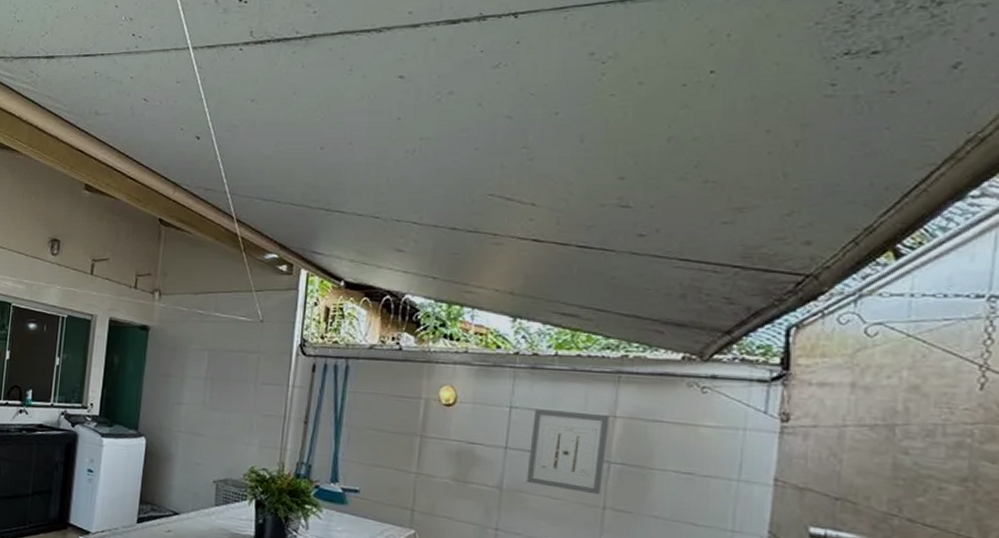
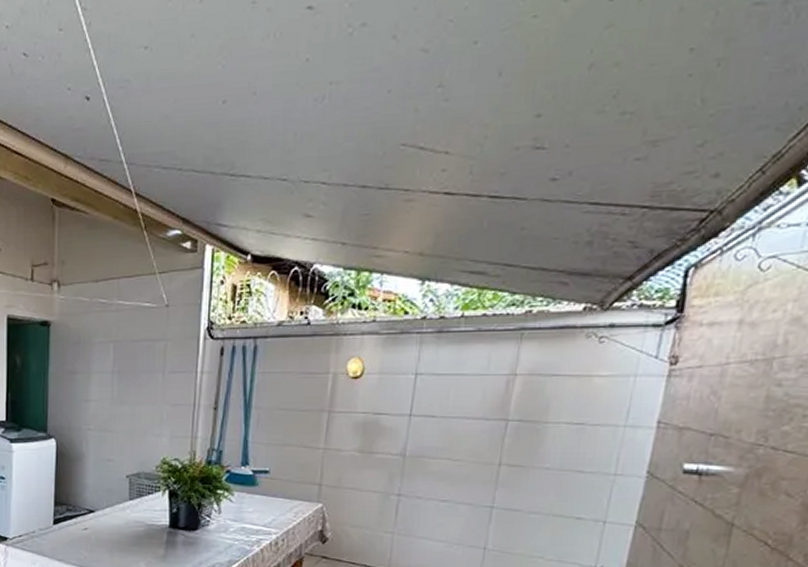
wall art: present [526,409,609,495] -> none [428,373,510,453]

